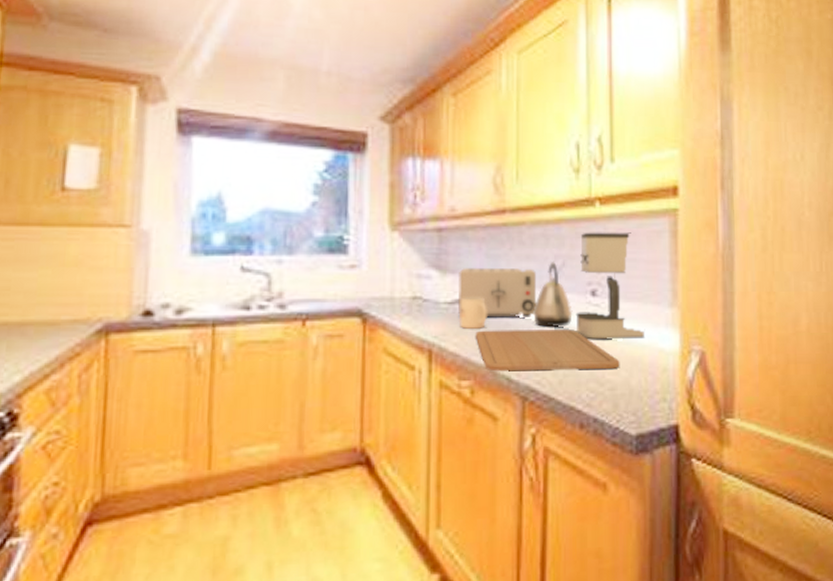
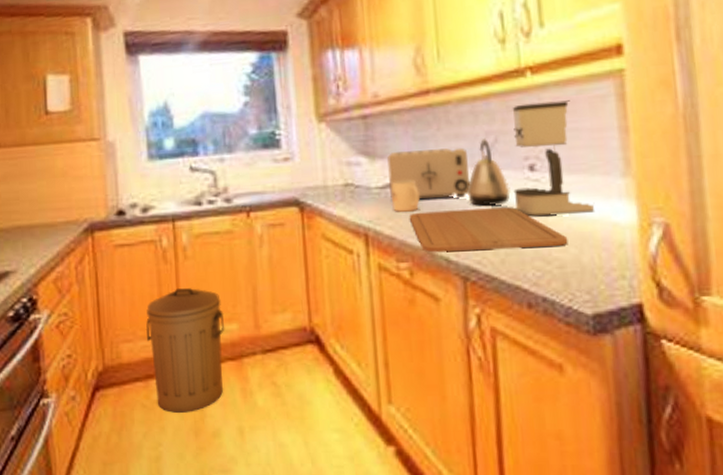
trash can: none [163,402,264,549] -> present [145,287,225,413]

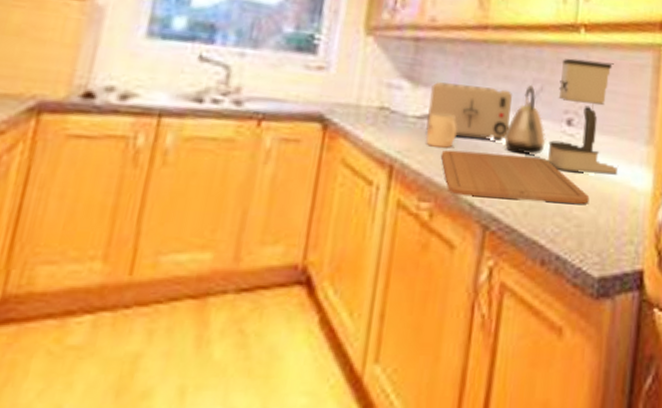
trash can: present [145,287,225,413] -> none [71,199,198,364]

